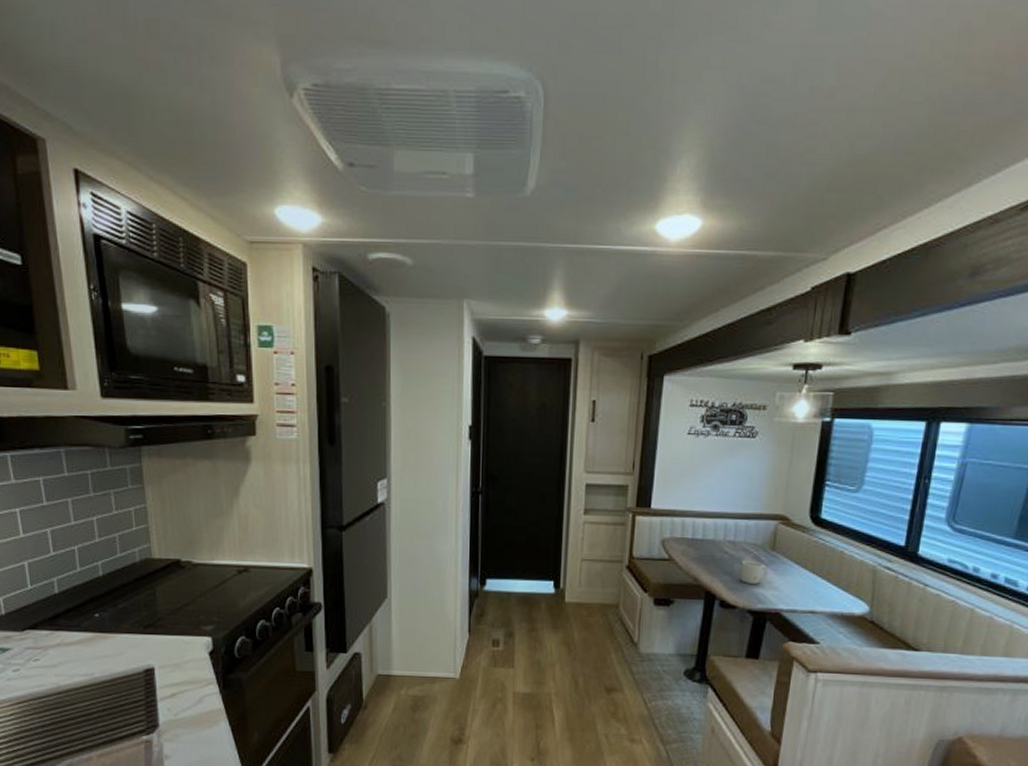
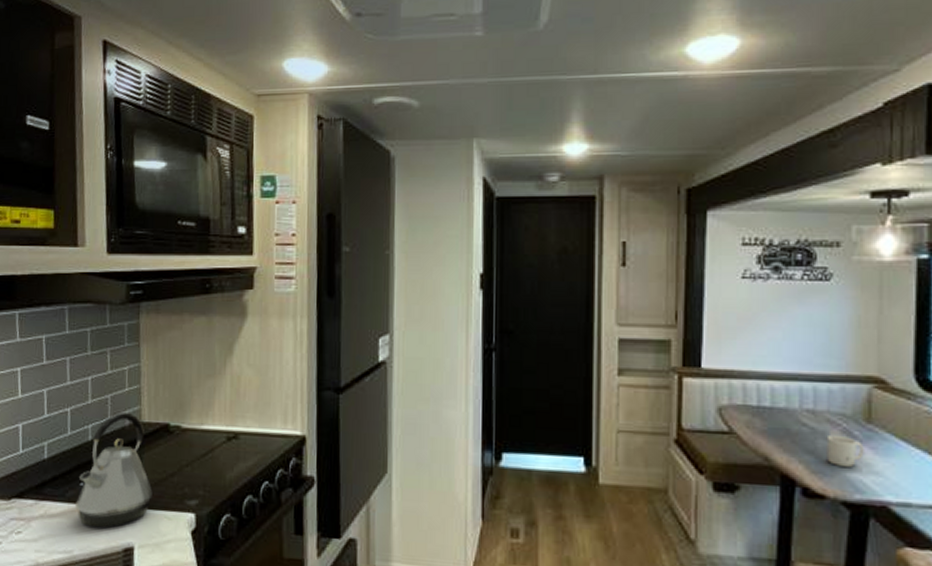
kettle: none [92,550,169,653] -> present [75,413,153,528]

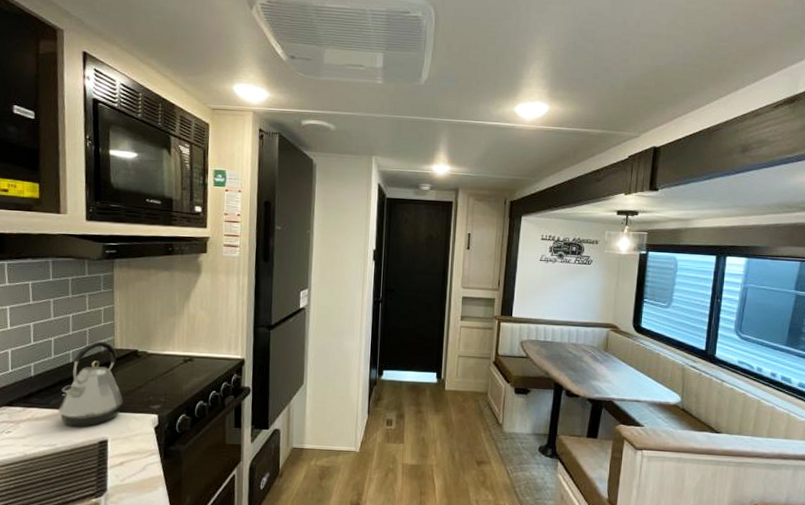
mug: present [826,434,864,468] -> none [581,358,603,379]

